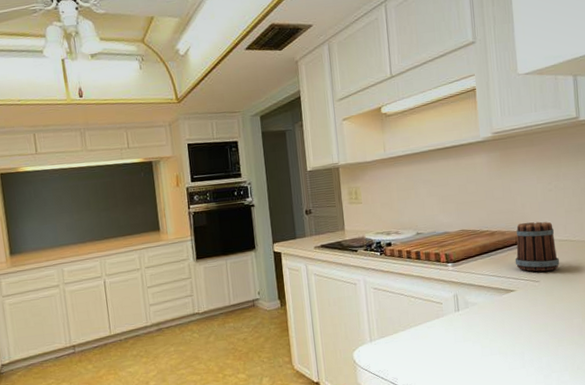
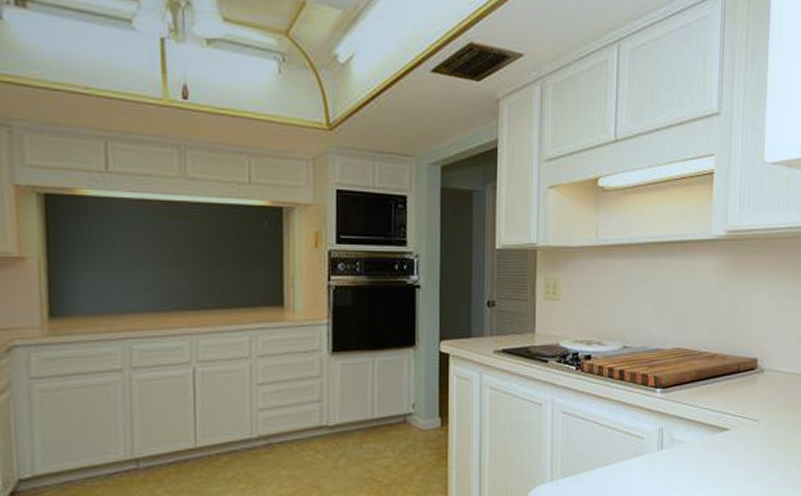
mug: present [515,221,559,272] -> none [733,346,783,409]

